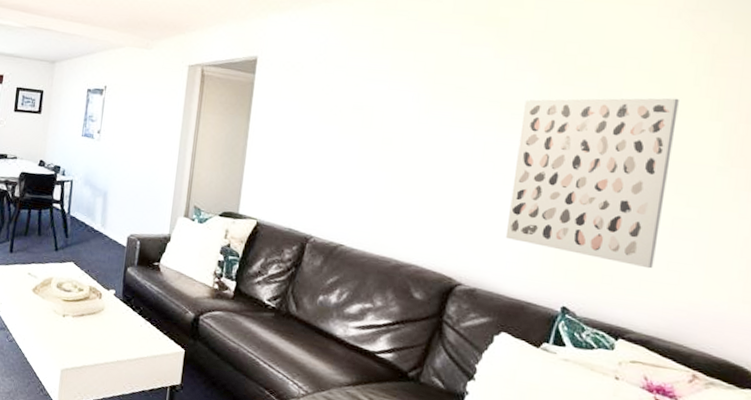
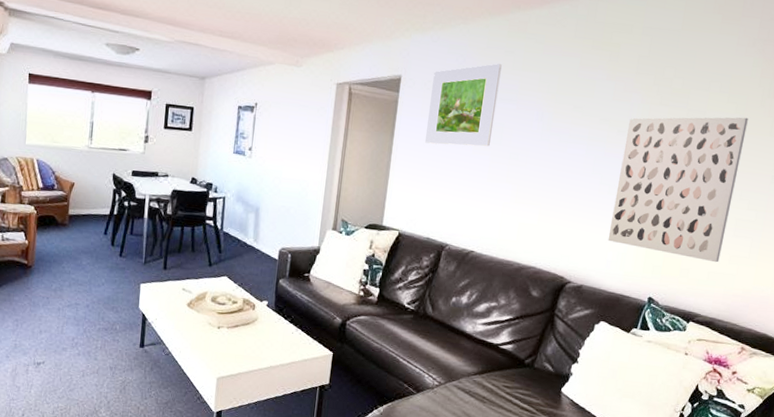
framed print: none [284,42,370,131] -> present [424,63,502,146]

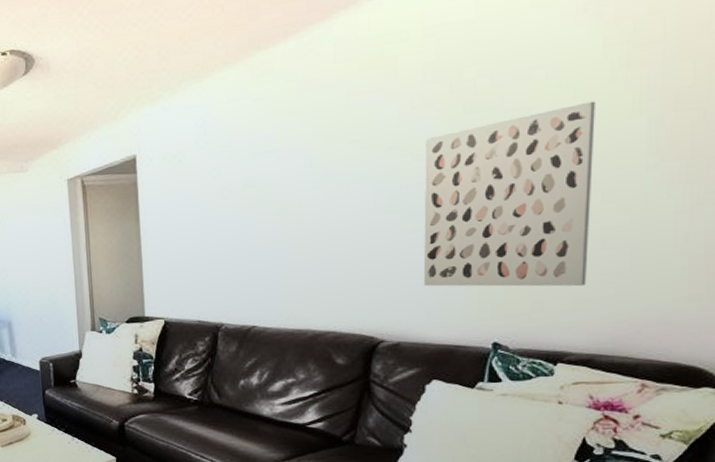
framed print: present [424,63,502,146] -> none [172,115,253,220]

